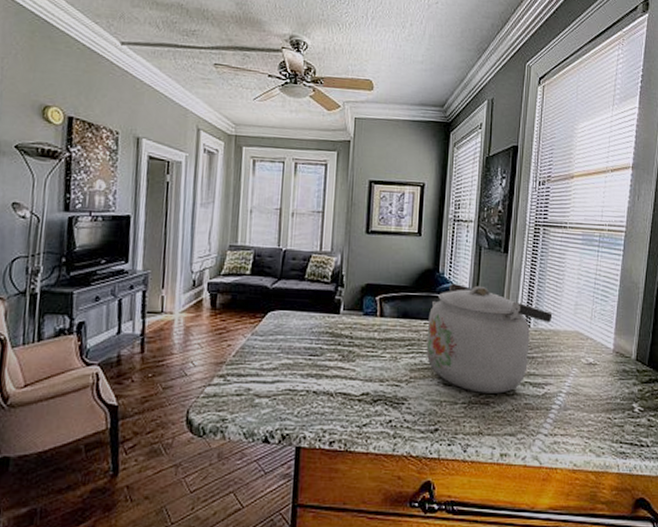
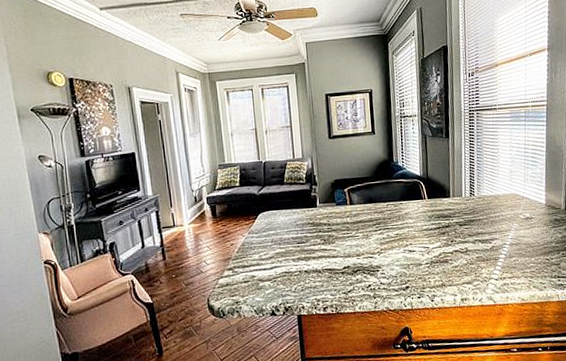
kettle: present [426,282,553,394] -> none [390,167,492,254]

